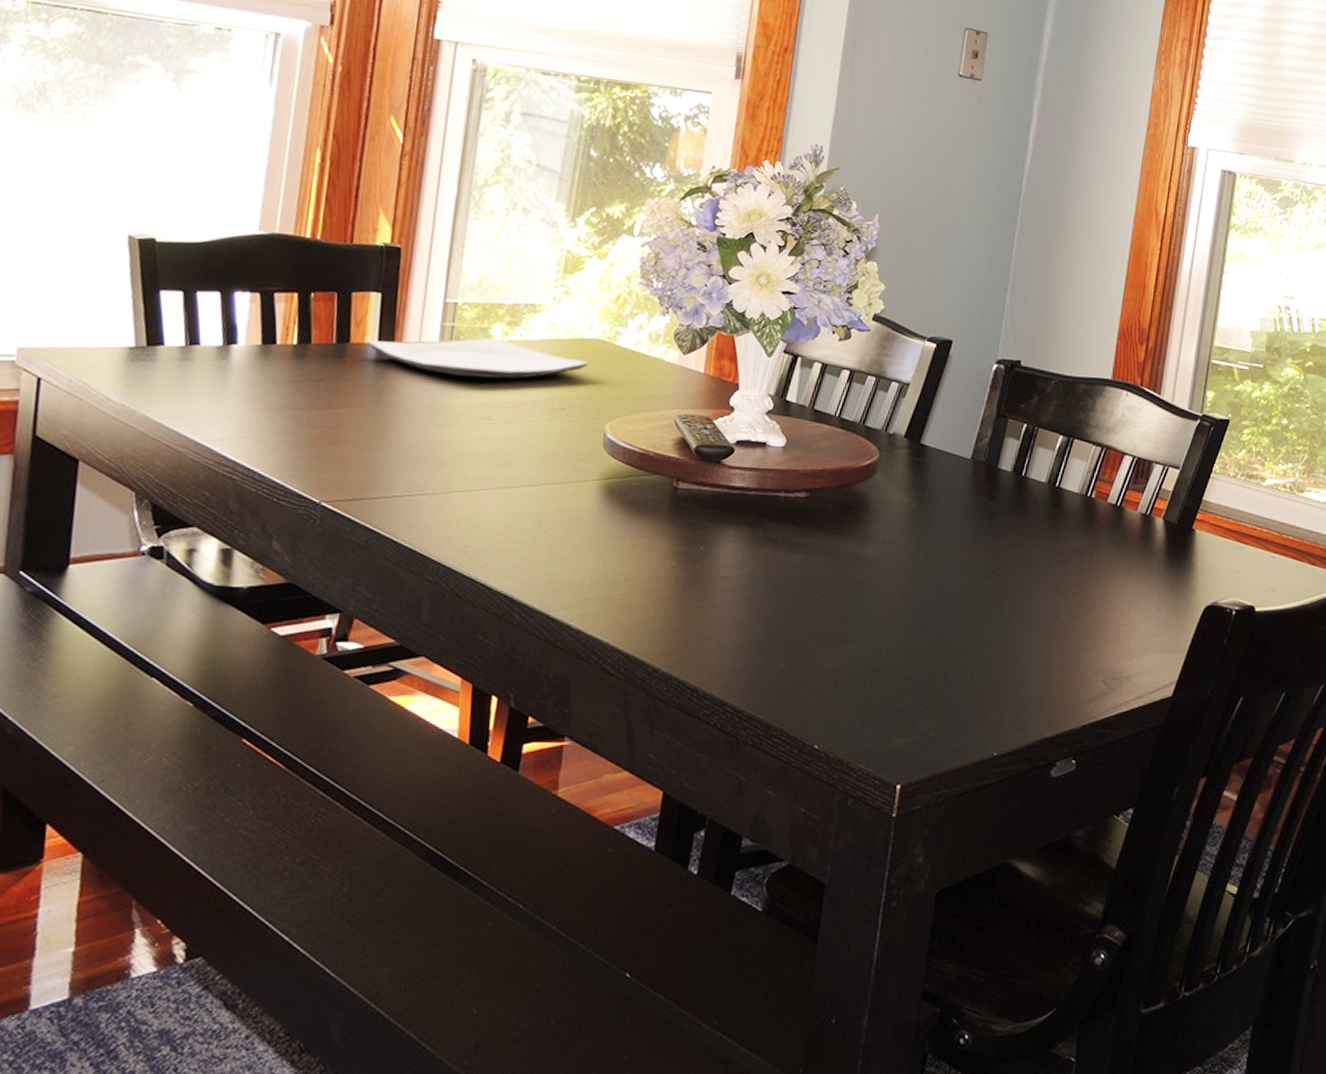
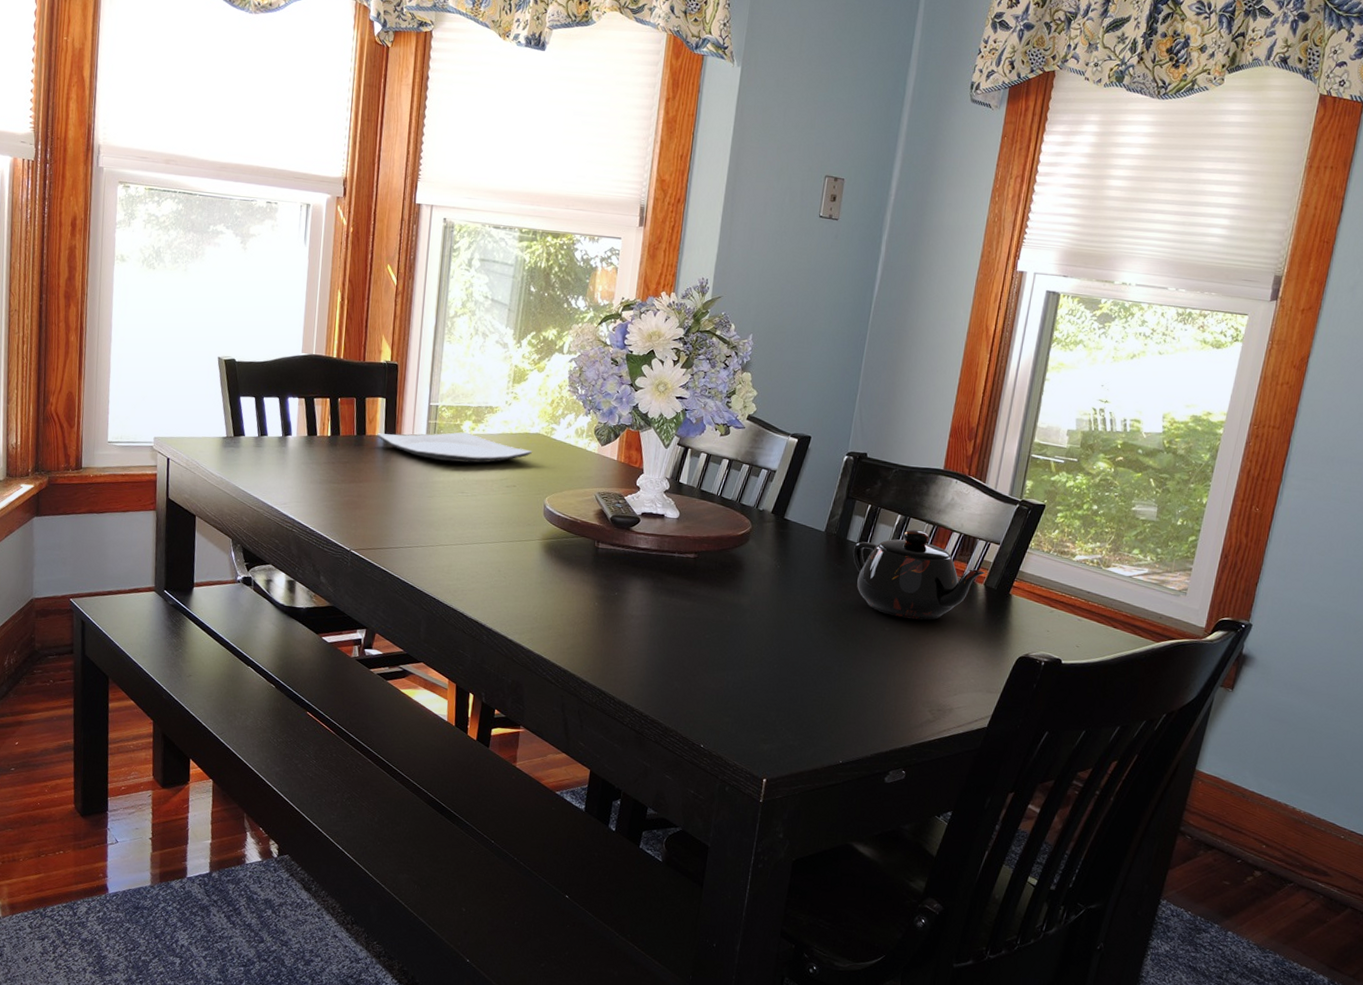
teapot: none [1005,453,1164,565] -> present [852,529,986,620]

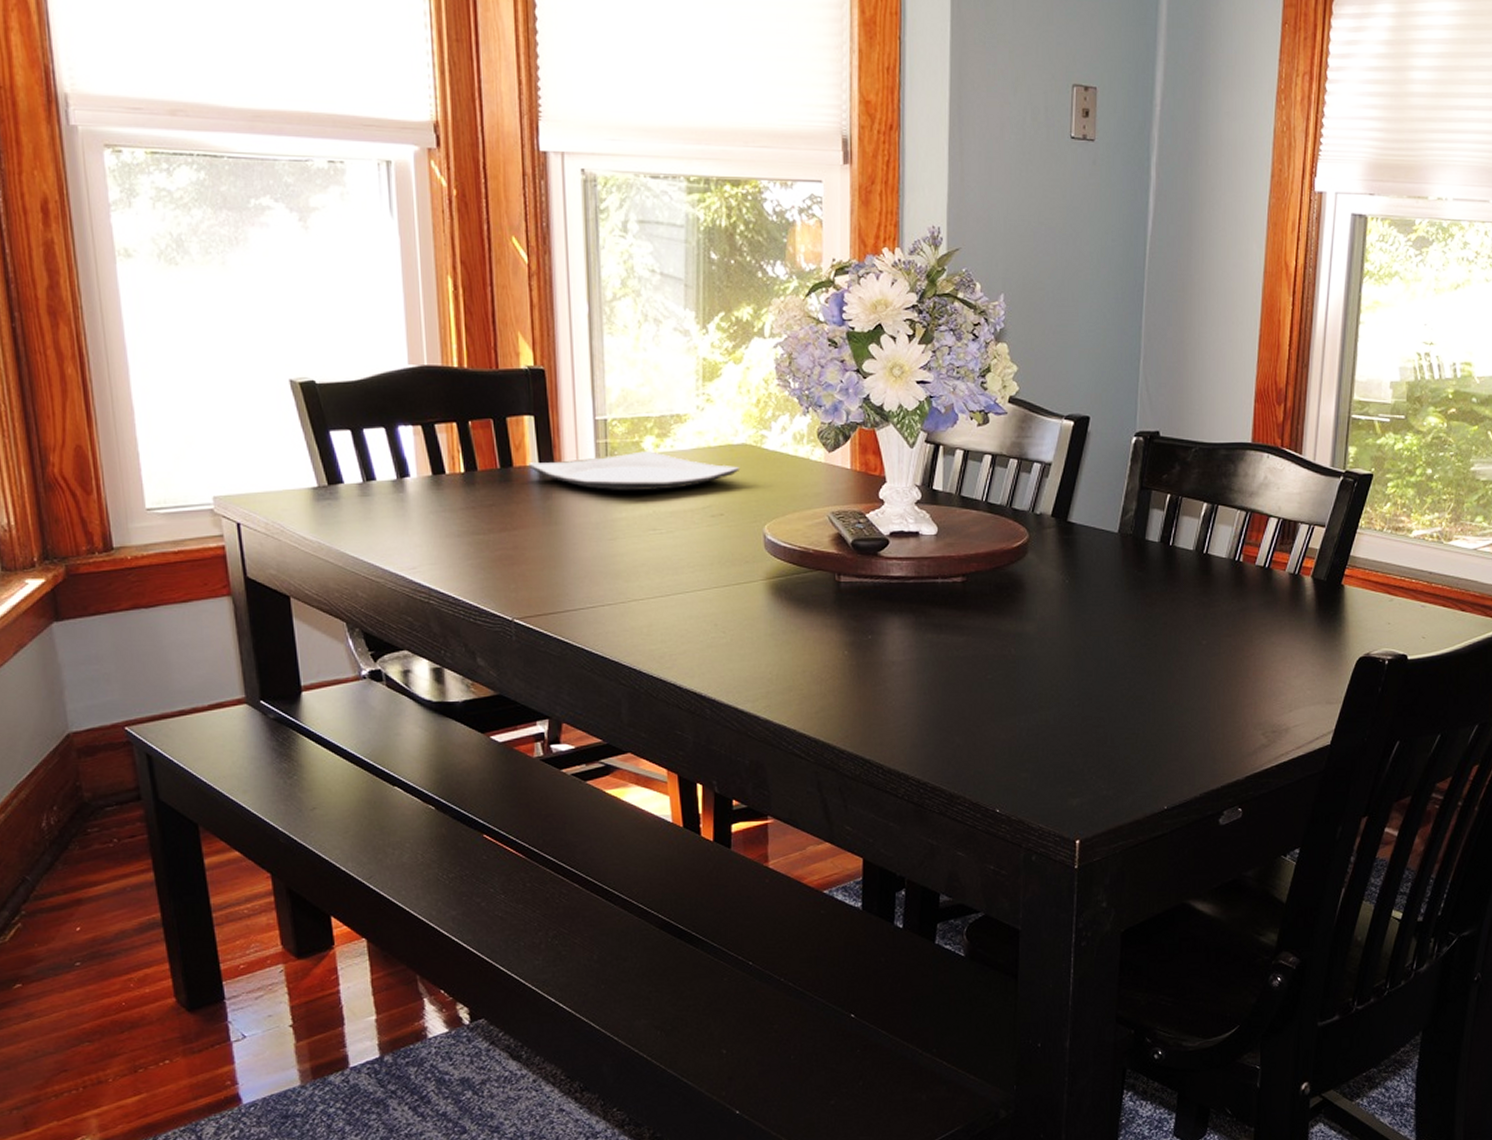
teapot: present [852,529,986,620] -> none [1154,519,1312,627]

